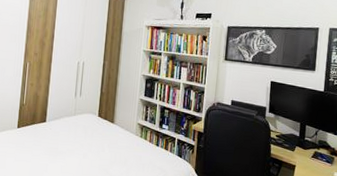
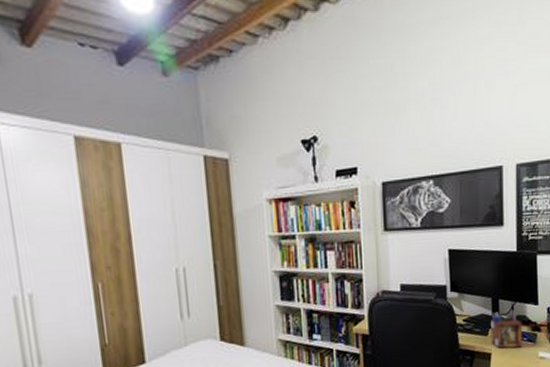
desk organizer: none [296,134,323,166] -> present [491,309,523,349]

